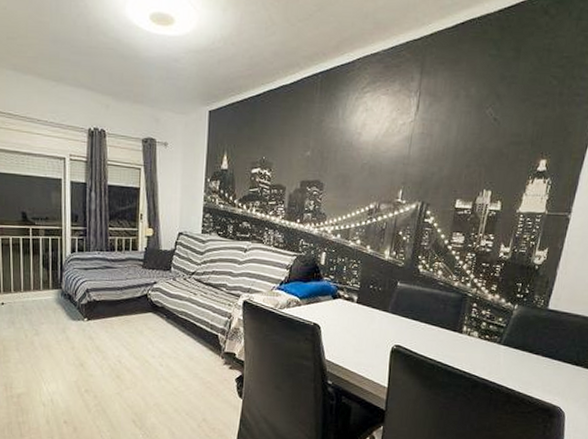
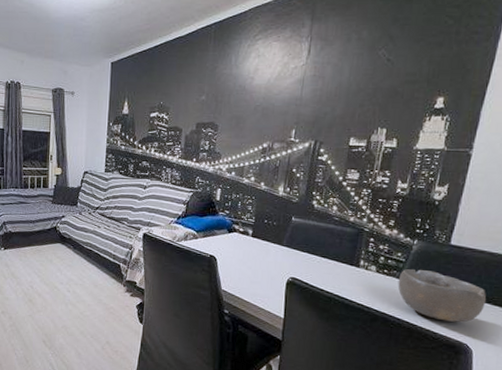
bowl: none [498,334,579,386] -> present [398,269,487,322]

